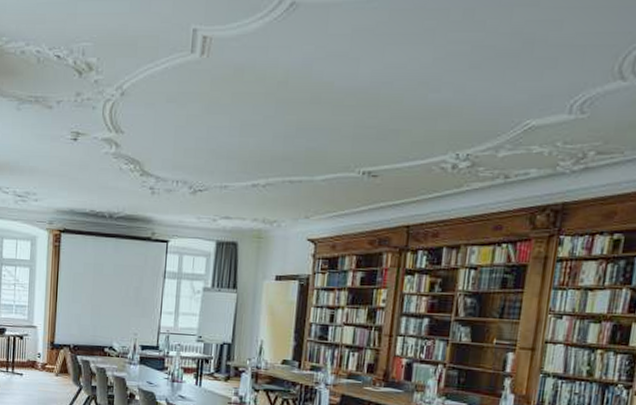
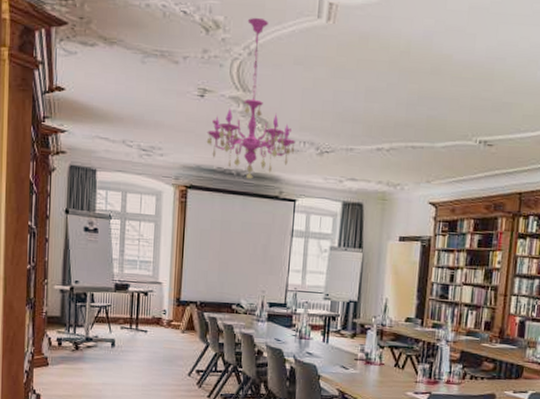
chandelier: none [79,56,168,222] -> present [206,17,296,180]

